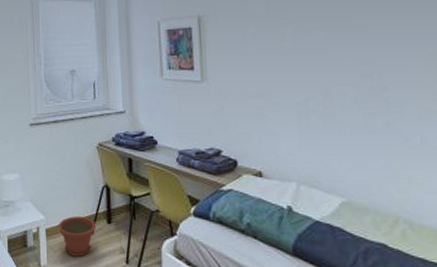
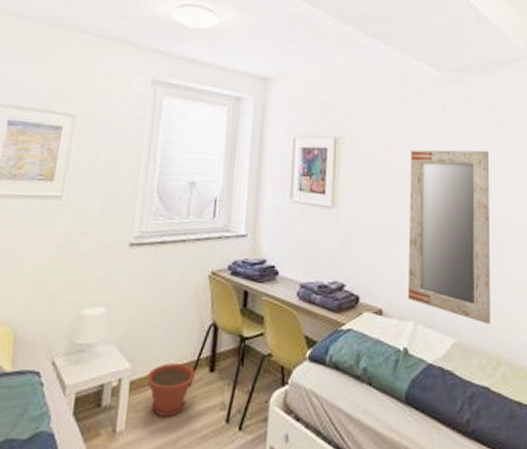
home mirror: none [280,9,384,184] -> present [408,149,490,324]

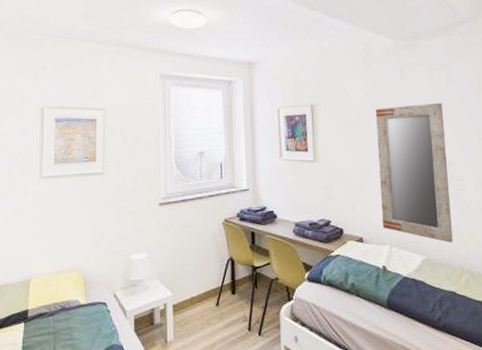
plant pot: present [146,363,196,417] -> none [185,290,222,329]

